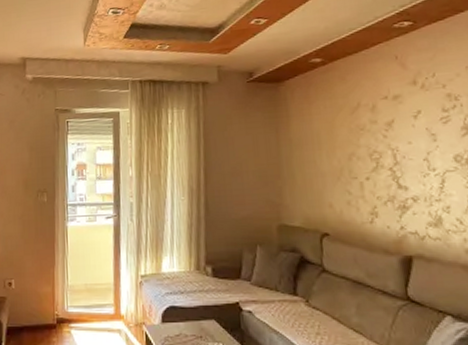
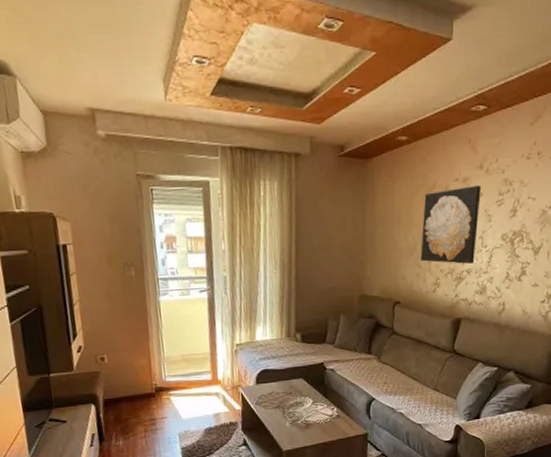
wall art: none [347,101,422,191] -> present [421,184,481,265]

